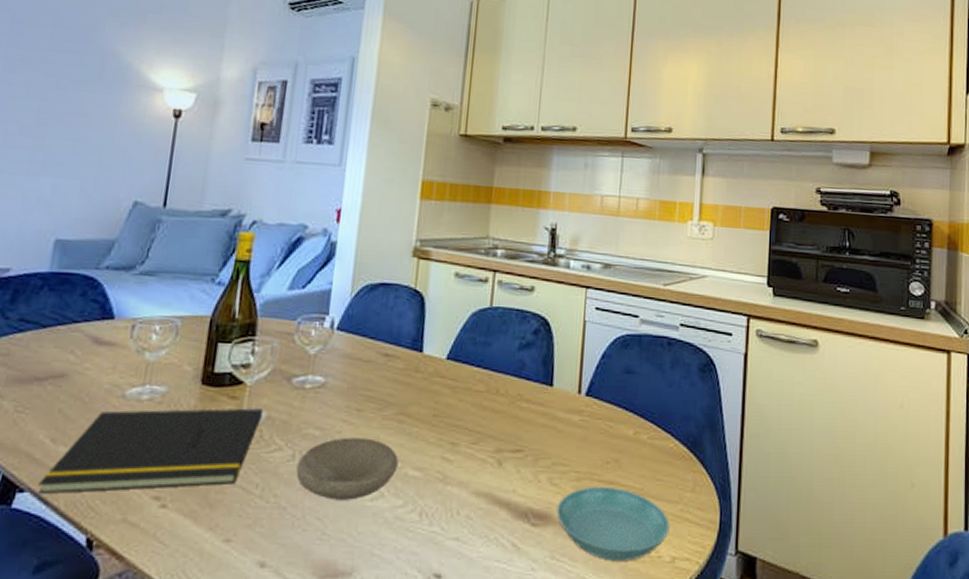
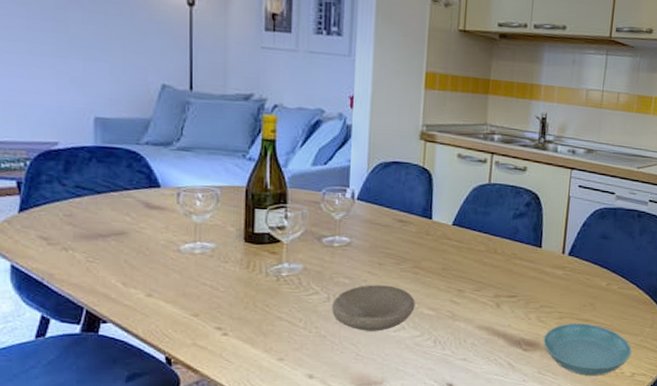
notepad: present [38,408,264,495] -> none [118,261,300,325]

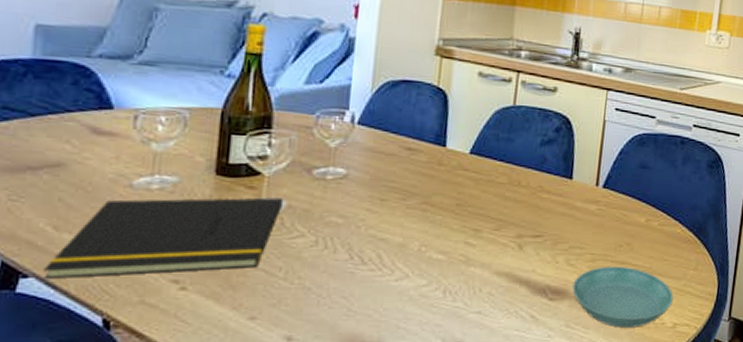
notepad: none [118,261,300,325] -> present [44,197,284,280]
bowl: present [332,285,415,331] -> none [320,225,423,281]

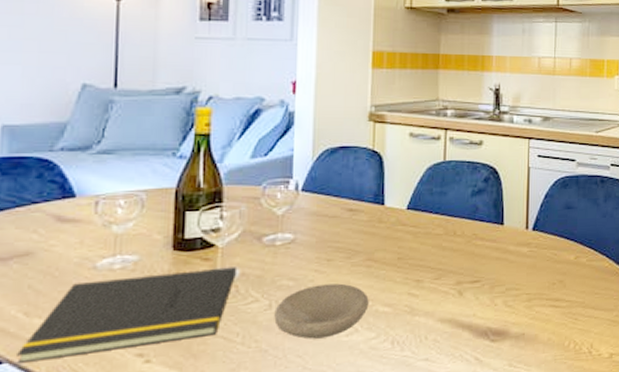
bowl: none [320,225,423,281] -> present [274,283,369,339]
saucer: present [572,267,674,328] -> none [512,303,607,363]

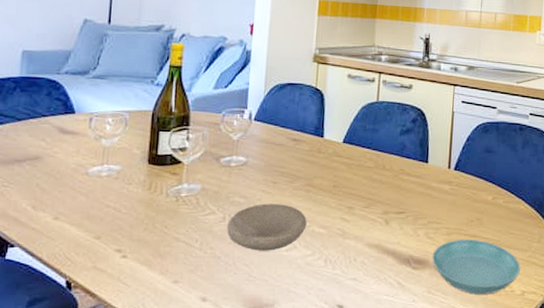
notepad: present [17,267,238,364] -> none [25,182,199,249]
saucer: none [512,303,607,363] -> present [432,240,521,294]

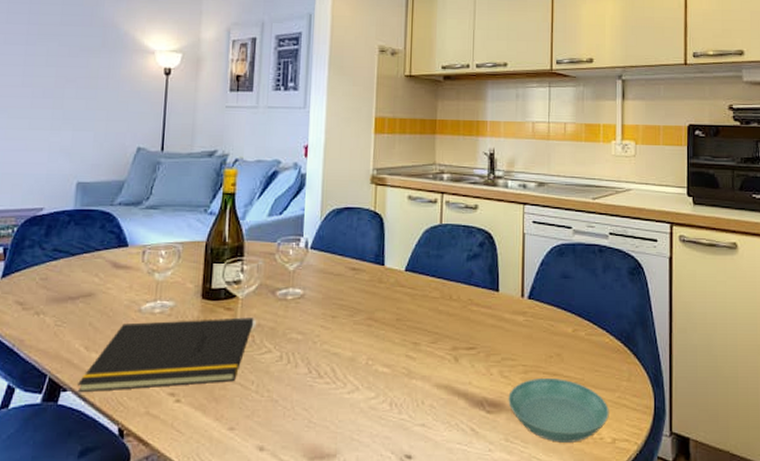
notepad: none [25,182,199,249] -> present [77,317,254,393]
bowl: present [227,204,307,251] -> none [284,340,369,393]

